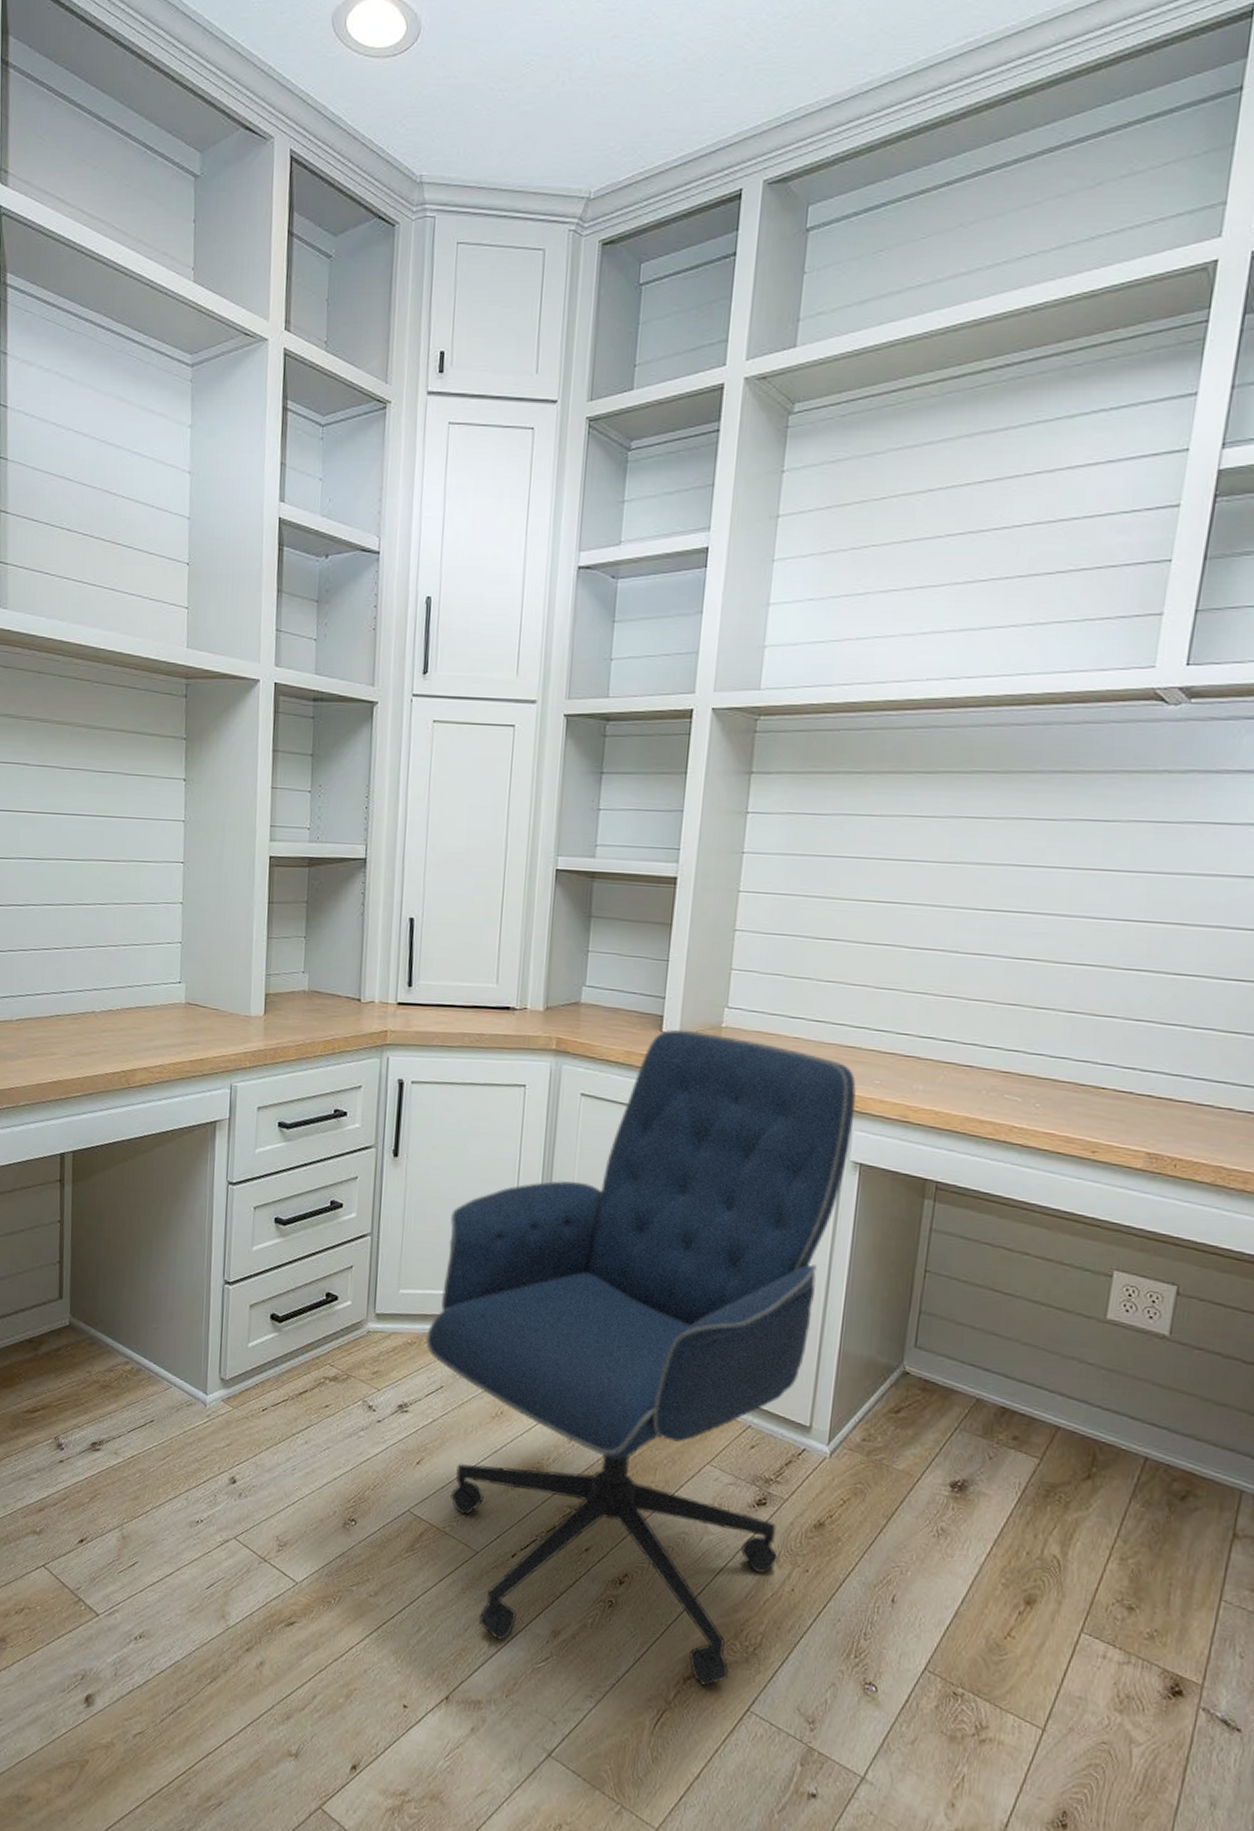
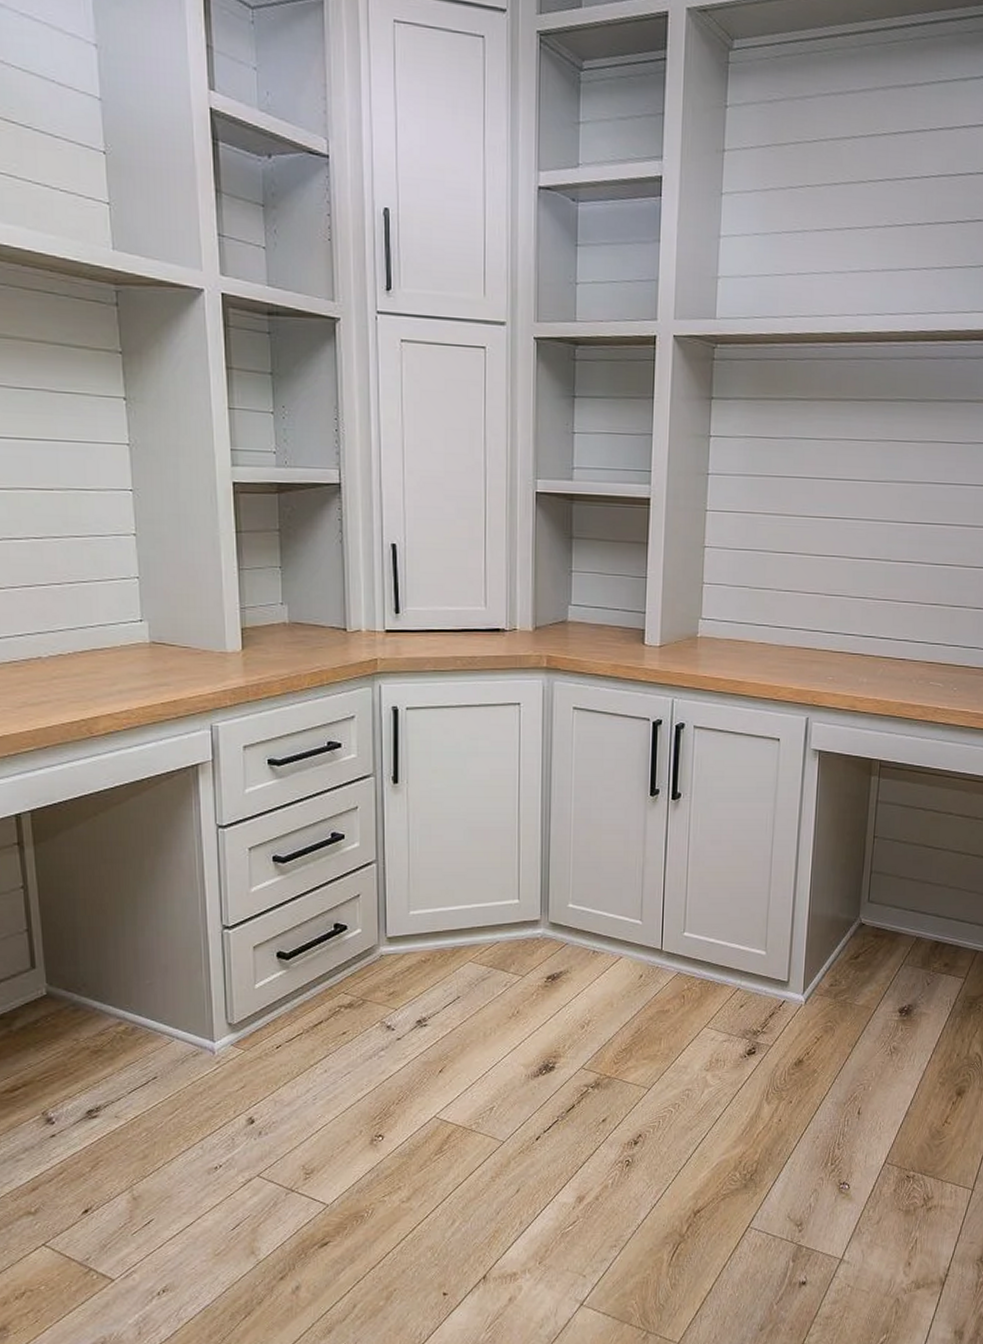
office chair: present [426,1029,856,1686] -> none [440,641,814,1215]

